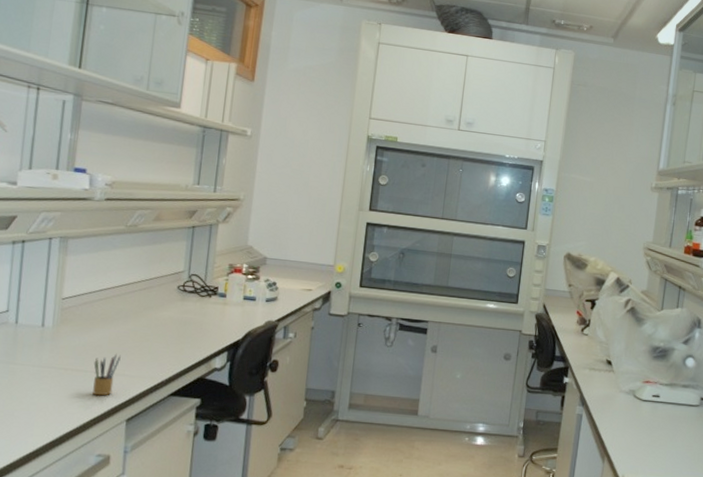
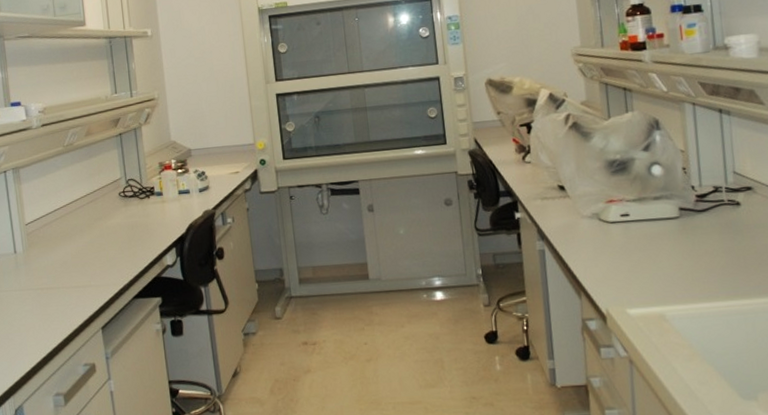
pencil box: present [93,353,121,396] -> none [63,266,85,309]

